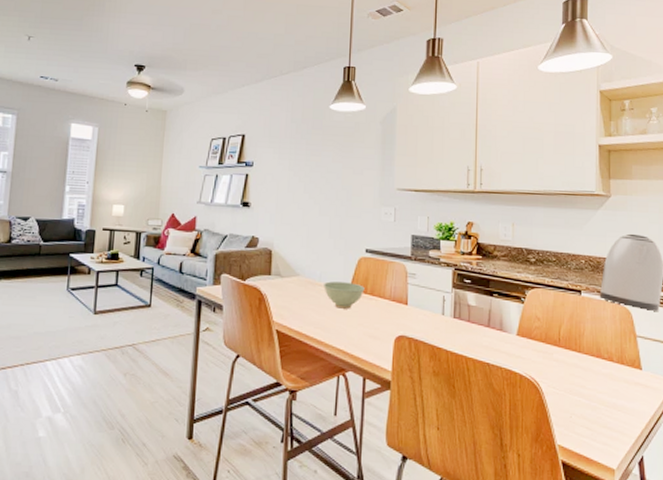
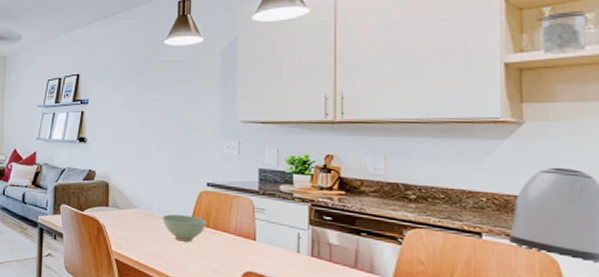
jar: none [623,105,652,140] -> present [541,11,587,54]

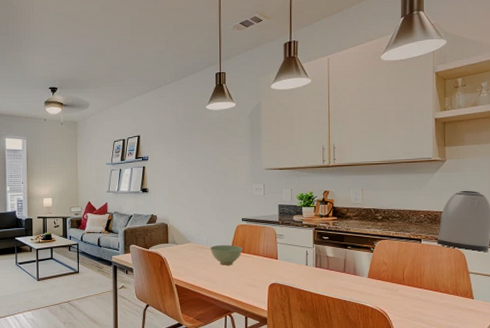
jar: present [541,11,587,54] -> none [456,81,483,112]

